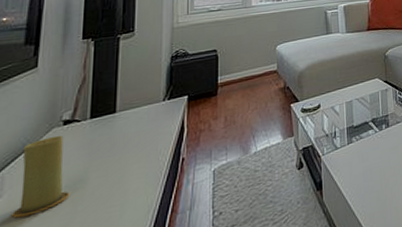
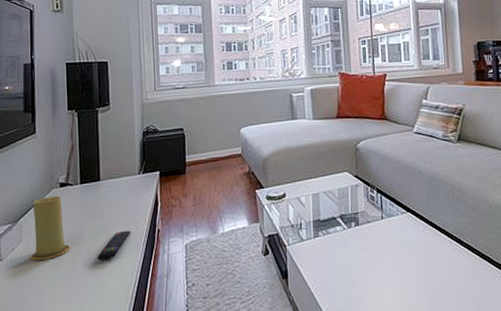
remote control: none [104,163,149,204] -> present [97,230,130,261]

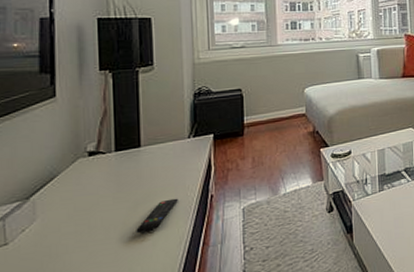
candle: present [30,195,71,261] -> none [48,165,102,241]

